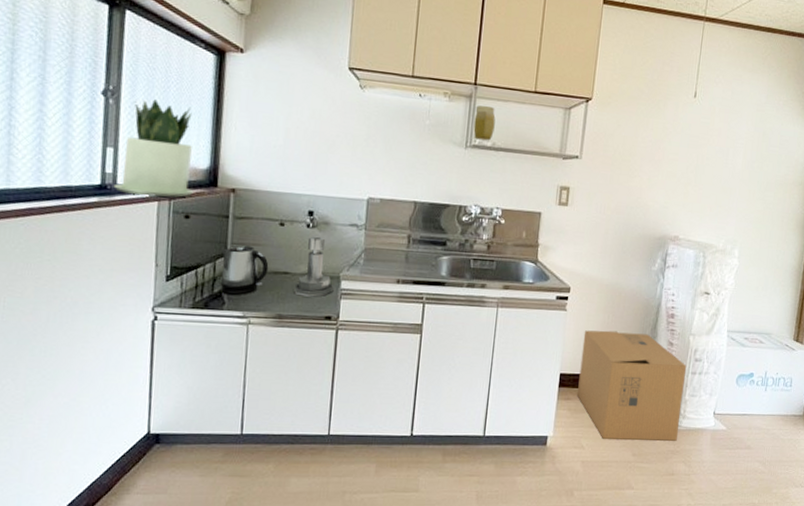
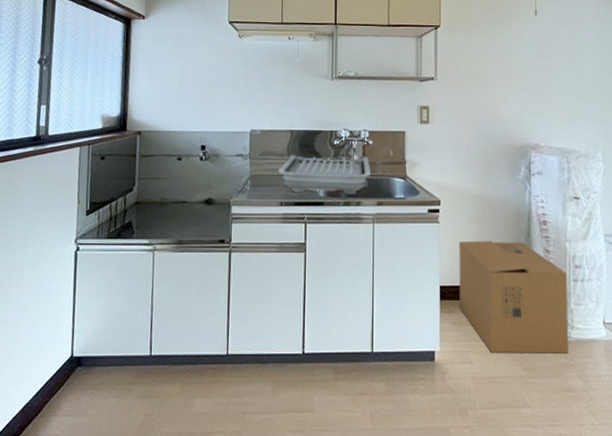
planter: present [113,99,194,198] -> none [45,63,108,143]
kettle: present [220,245,269,296] -> none [130,180,170,225]
paper towel holder: present [294,237,334,297] -> none [191,168,226,223]
dish rack: none [396,227,501,276] -> present [277,153,372,194]
jar: present [472,105,496,141] -> none [336,41,356,72]

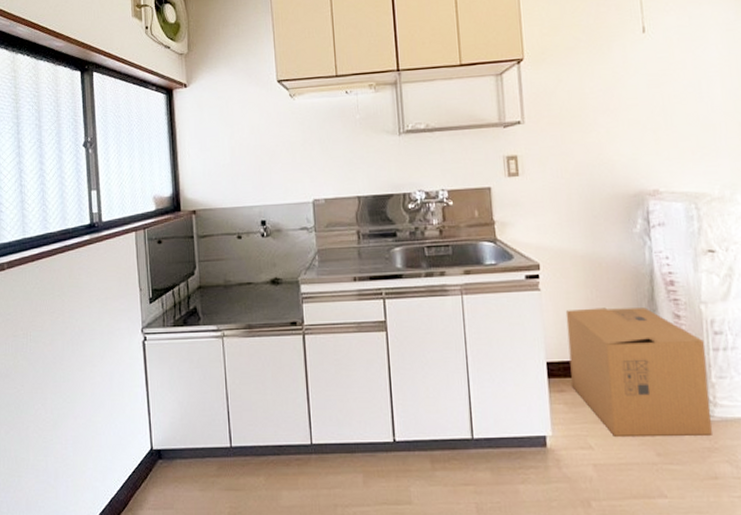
dish rack: present [277,153,372,194] -> none [347,218,455,265]

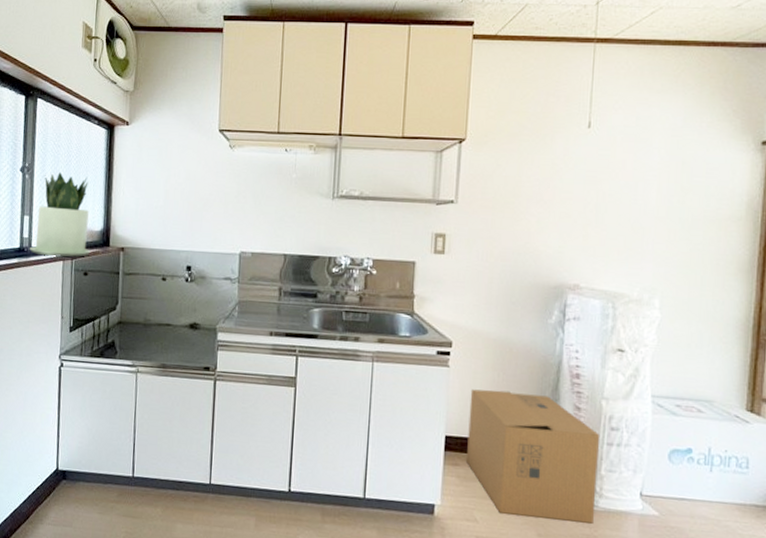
planter: none [100,142,162,229] -> present [29,172,91,258]

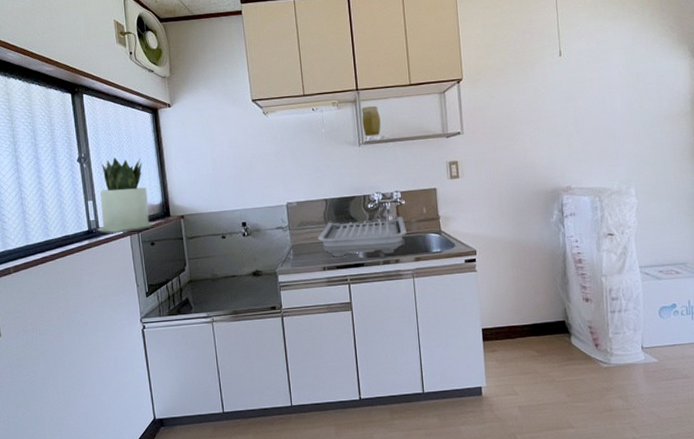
dish rack: none [268,280,374,329] -> present [317,215,408,257]
jar: none [339,155,362,191] -> present [361,105,381,137]
box: present [466,389,601,524] -> none [497,281,609,384]

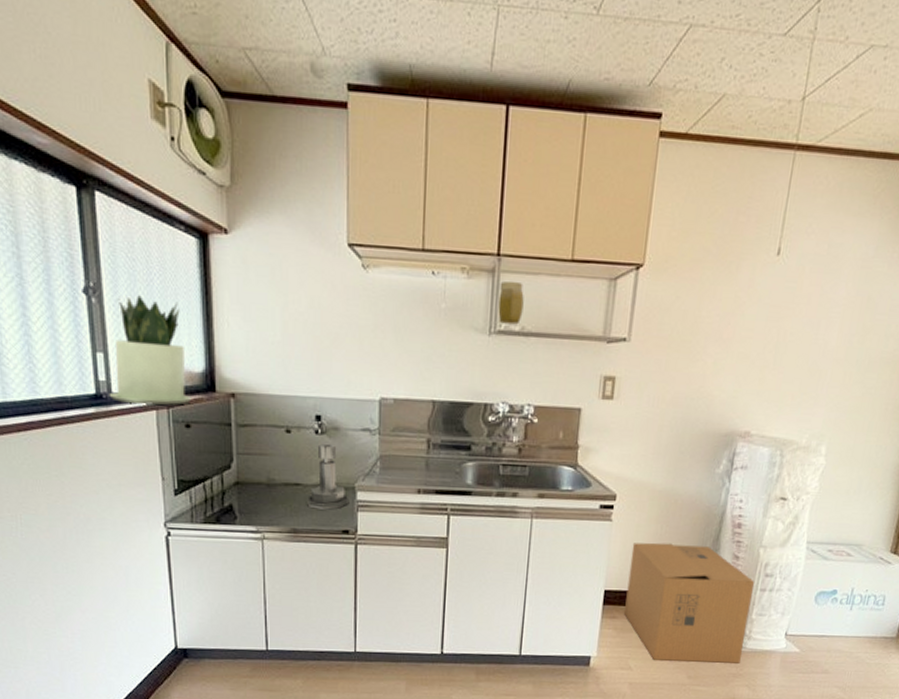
paper towel holder: none [242,243,274,293] -> present [307,444,350,510]
dish rack: present [317,215,408,257] -> none [415,430,534,484]
box: none [497,281,609,384] -> present [624,542,755,663]

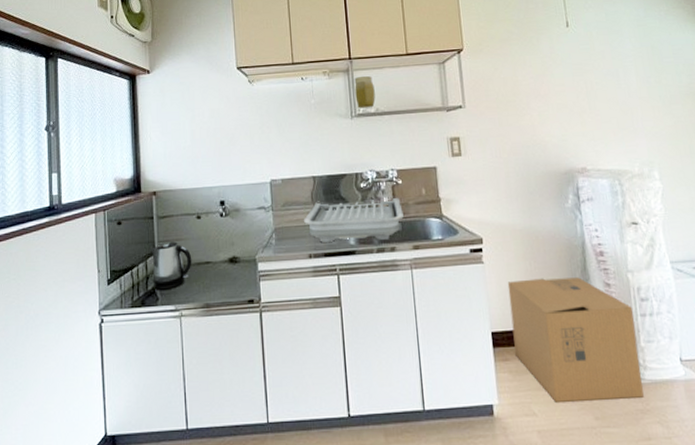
planter: present [109,295,192,406] -> none [59,126,123,211]
kettle: none [228,455,278,510] -> present [151,241,192,291]
paper towel holder: present [307,444,350,510] -> none [217,224,252,283]
dish rack: none [415,430,534,484] -> present [303,196,405,242]

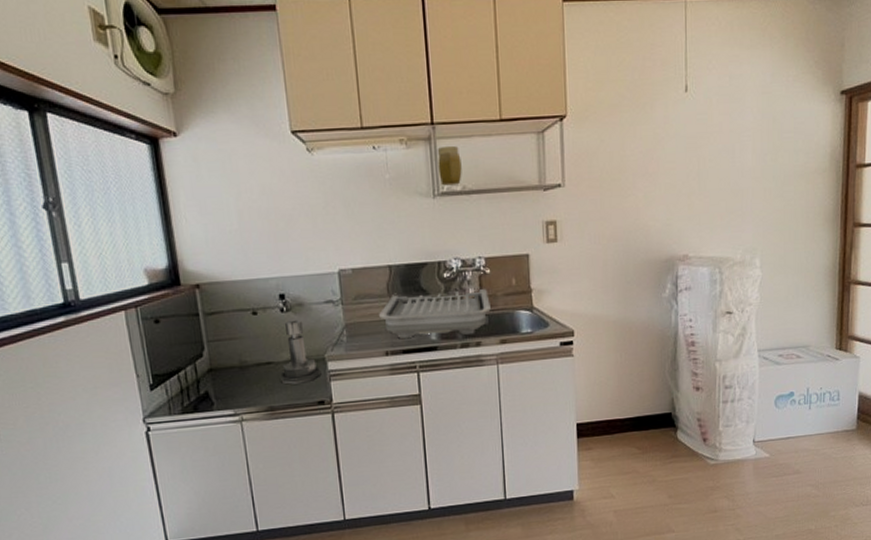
kettle: present [151,241,192,291] -> none [199,341,251,395]
paper towel holder: none [217,224,252,283] -> present [280,320,322,385]
box: present [507,277,644,402] -> none [596,367,717,485]

